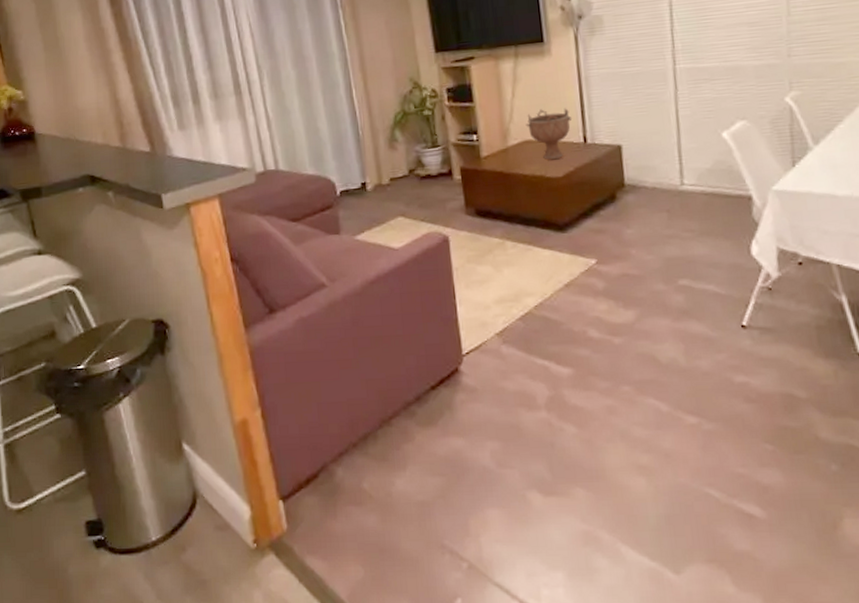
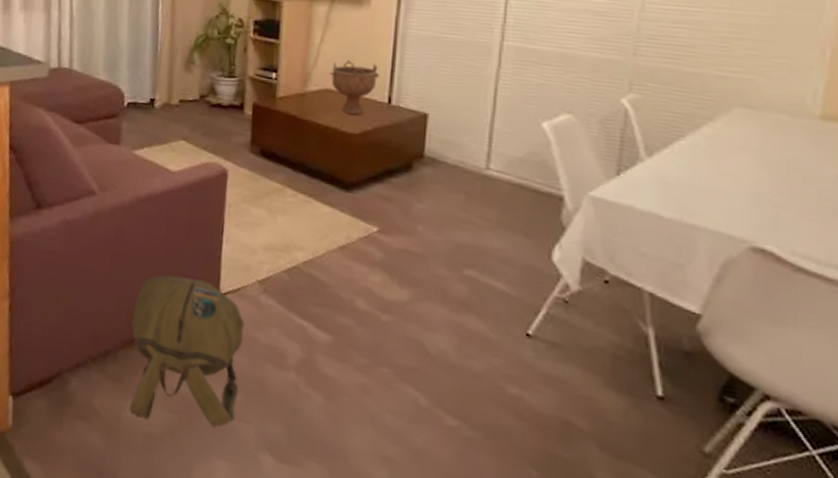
backpack: none [384,345,499,490] -> present [129,275,245,428]

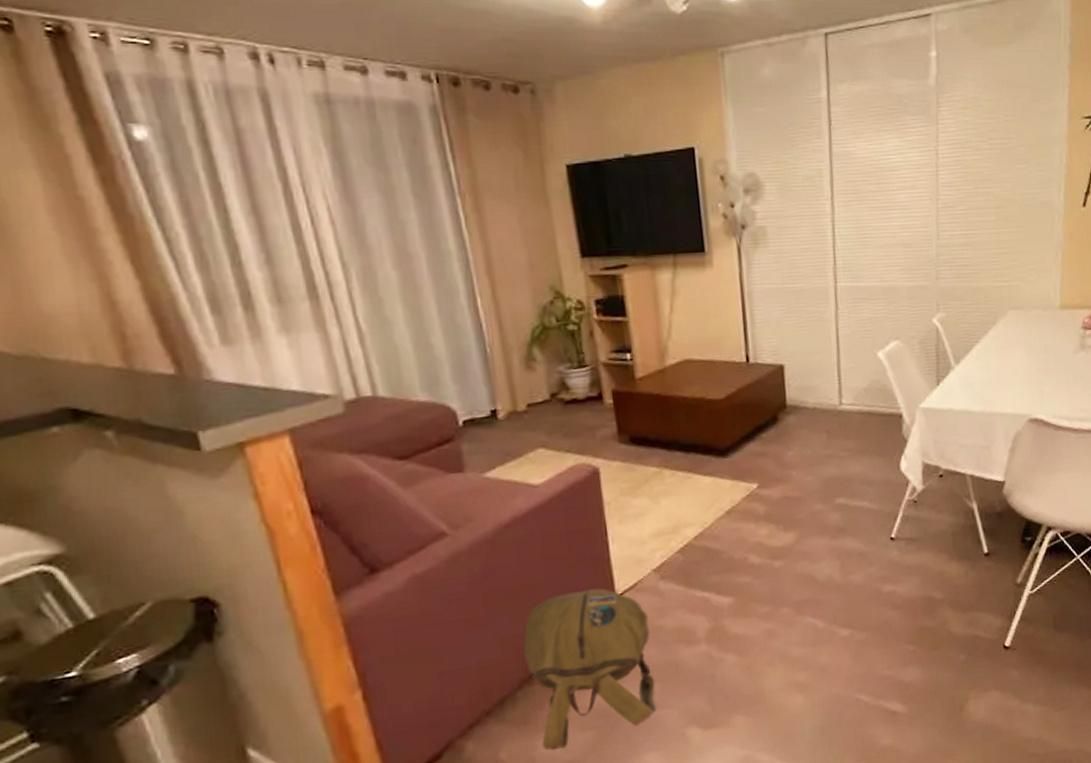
decorative bowl: present [329,60,380,115] -> none [685,325,735,381]

